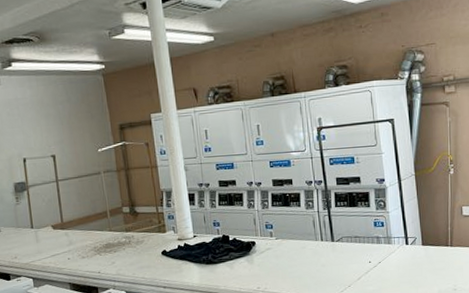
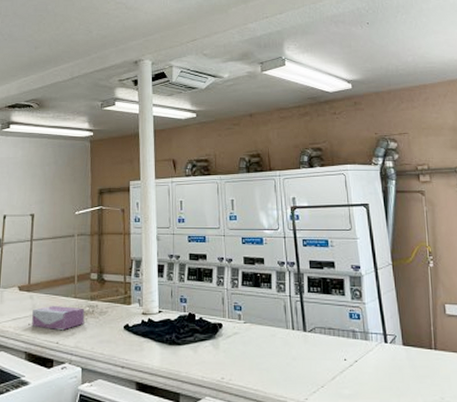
tissue box: none [70,239,123,262] -> present [32,305,85,331]

